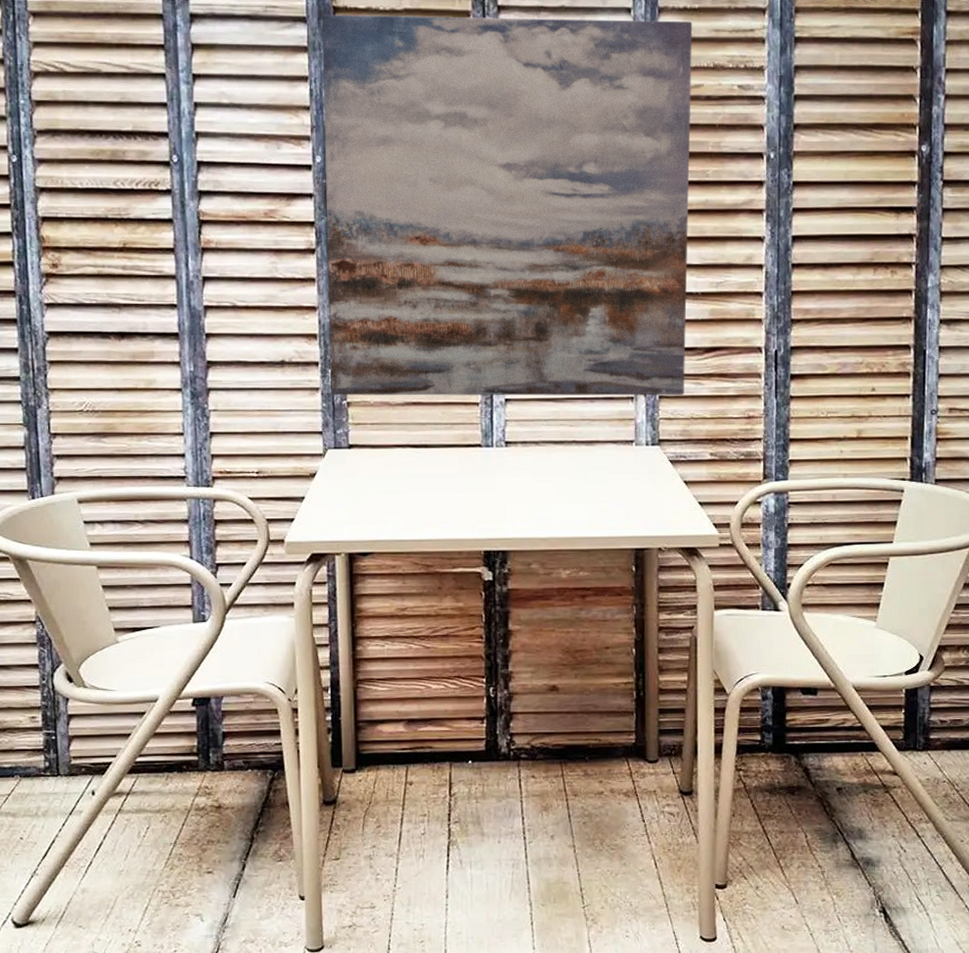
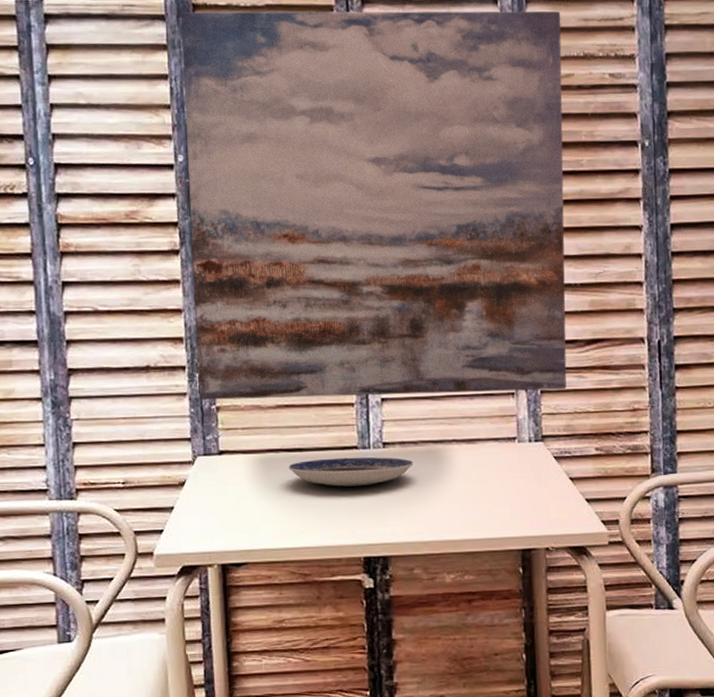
plate: none [414,455,534,483] -> present [288,457,413,487]

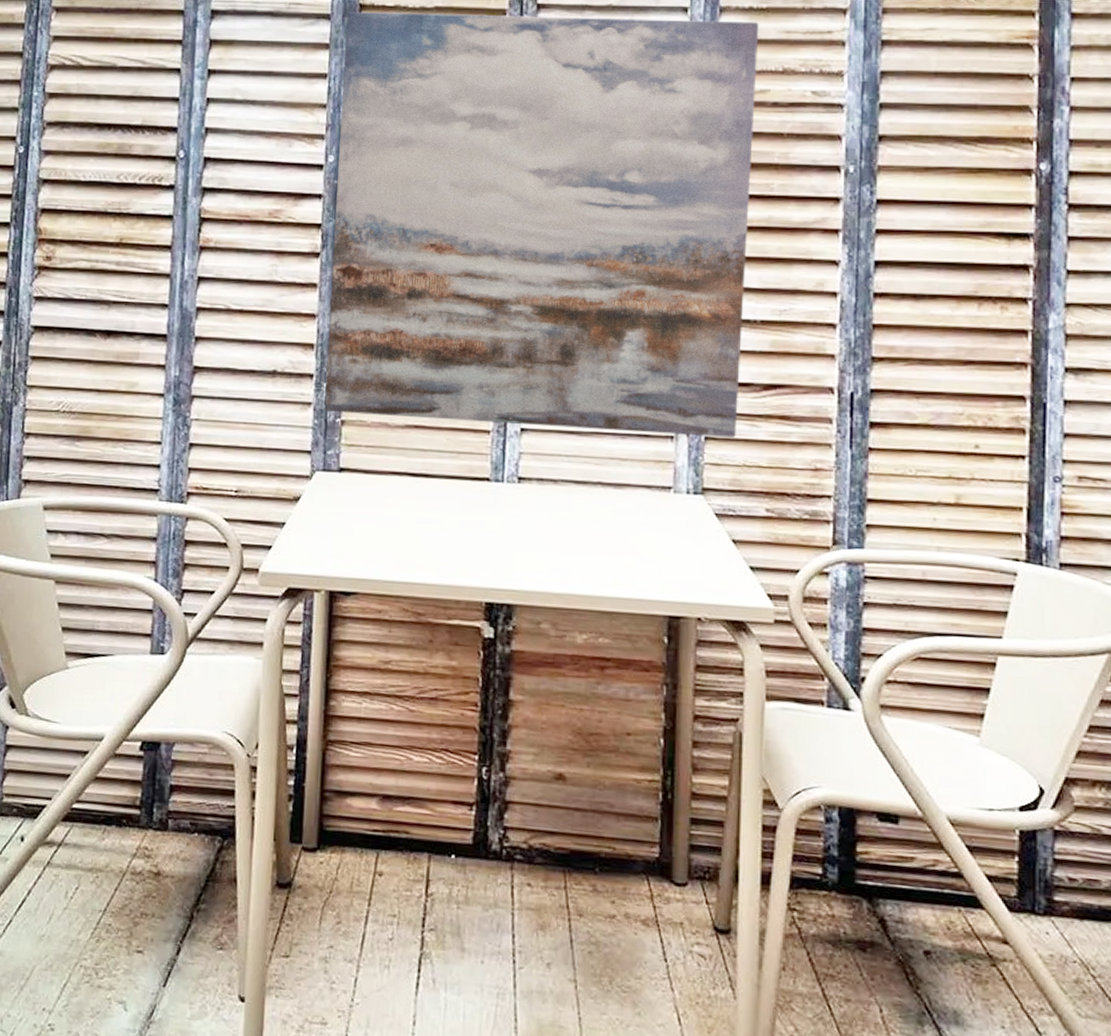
plate: present [288,457,413,487] -> none [411,488,551,523]

